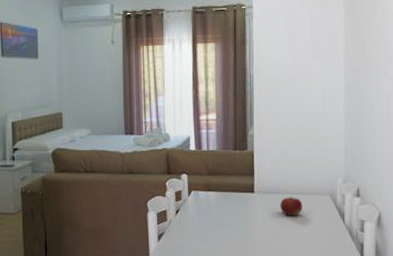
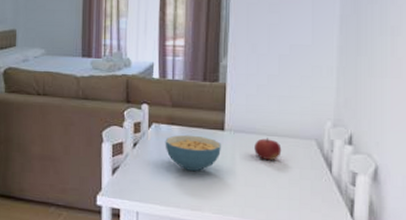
cereal bowl: none [203,199,252,232] -> present [165,134,221,172]

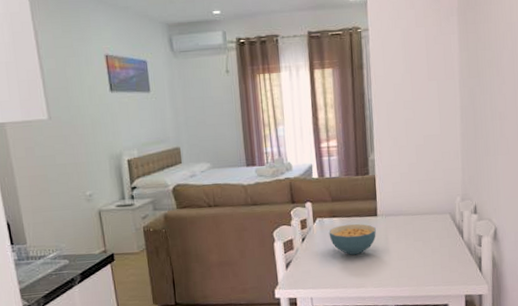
fruit: present [254,137,282,160] -> none [402,217,424,236]

